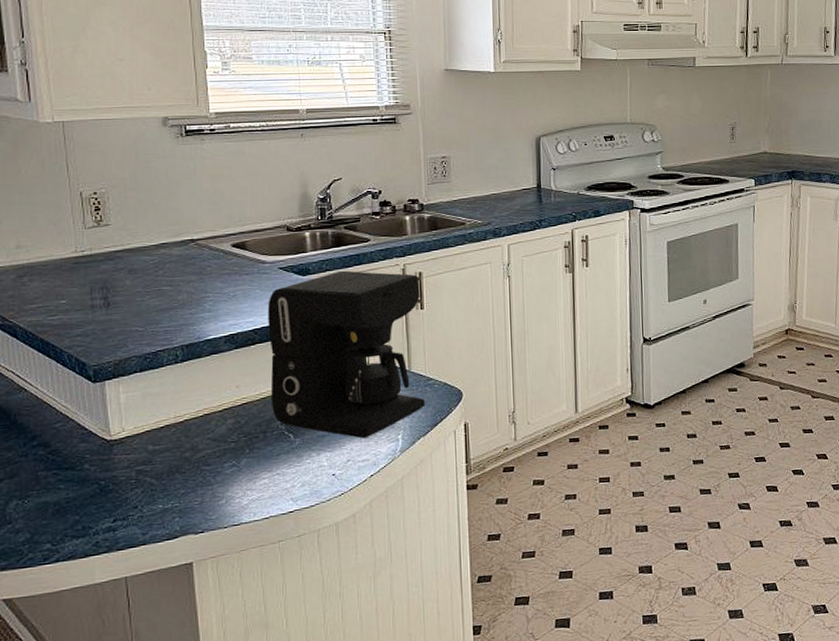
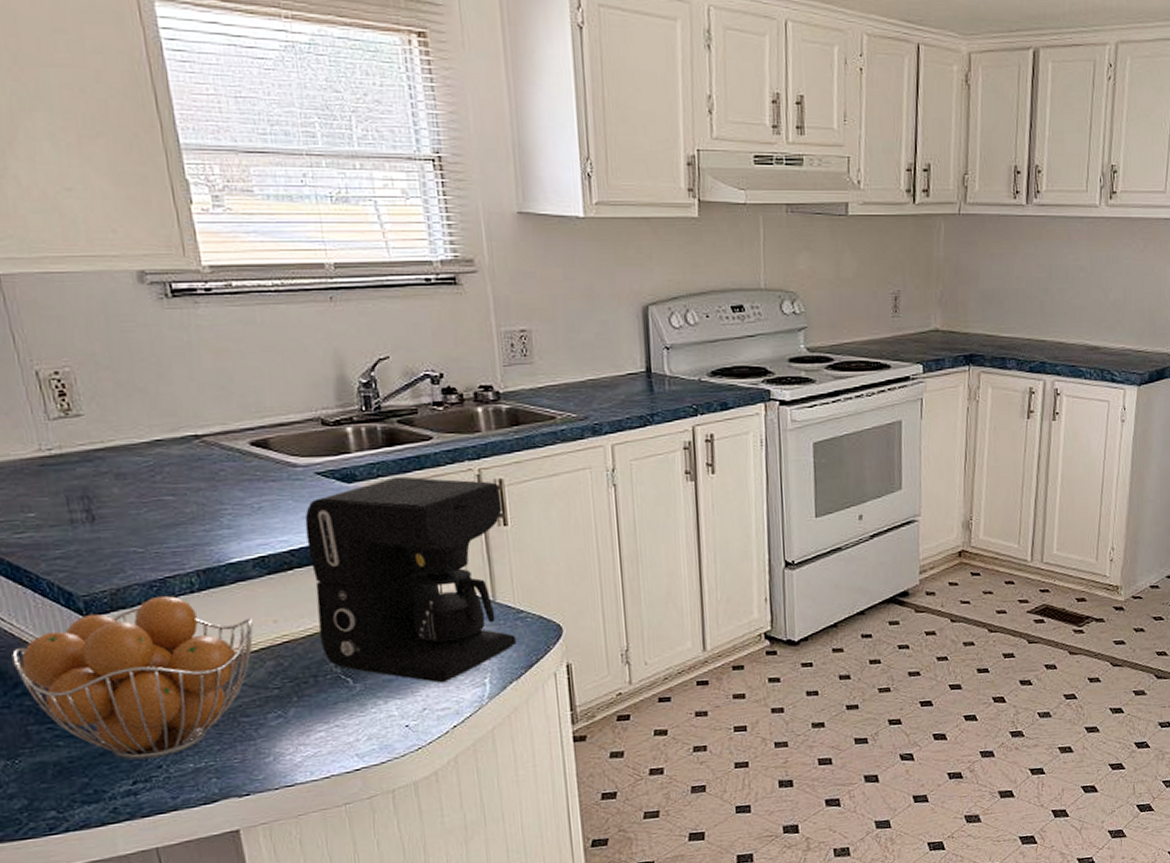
fruit basket: none [34,365,220,501] -> present [12,595,253,760]

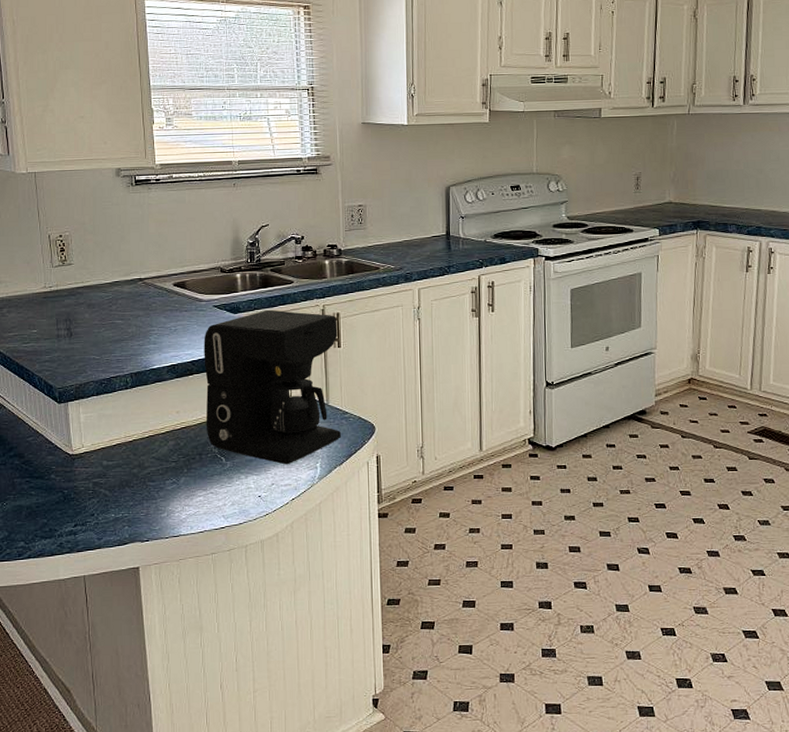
fruit basket: present [12,595,253,760] -> none [11,390,163,508]

